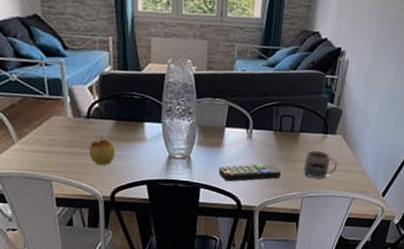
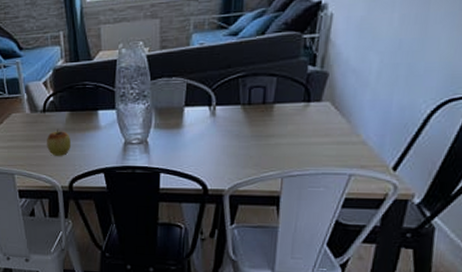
remote control: present [218,163,281,182] -> none [179,141,253,164]
mug: present [303,150,337,180] -> none [282,123,326,155]

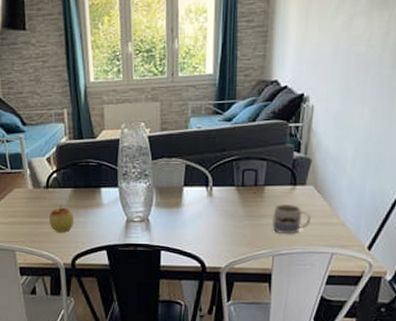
mug: none [282,123,326,155] -> present [272,204,311,235]

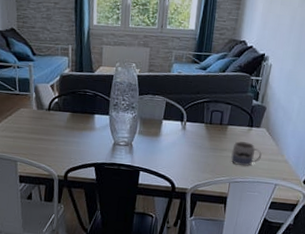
apple: present [49,205,75,233] -> none [48,126,70,150]

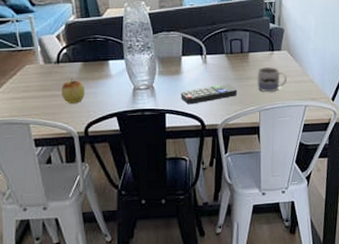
apple: none [48,126,70,150] -> present [61,78,86,104]
remote control: none [156,151,211,167] -> present [180,83,237,105]

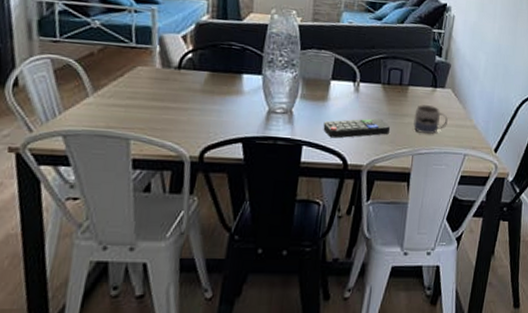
apple: present [61,78,86,104] -> none [177,89,208,121]

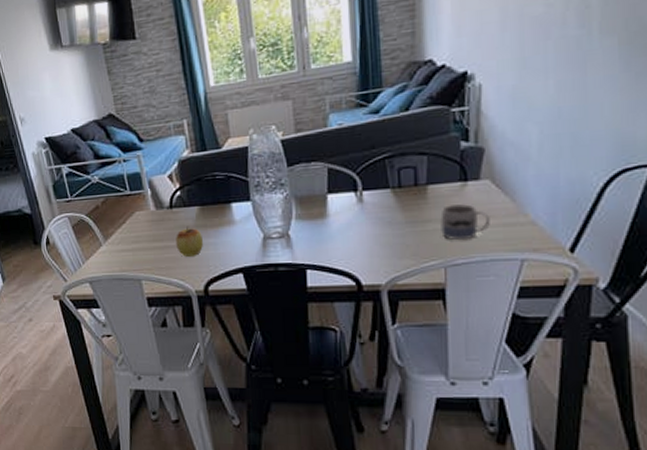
apple: none [177,89,208,121] -> present [176,226,204,257]
remote control: present [323,118,390,138] -> none [326,228,409,258]

